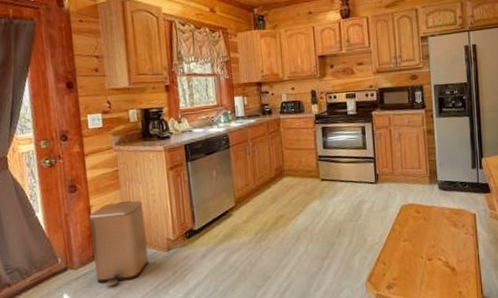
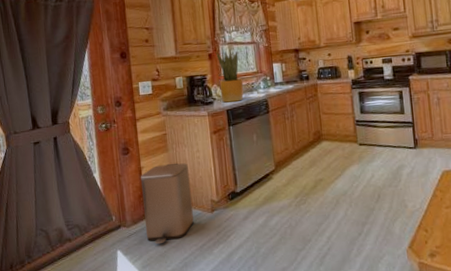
planter: none [172,80,203,137] -> present [215,48,244,103]

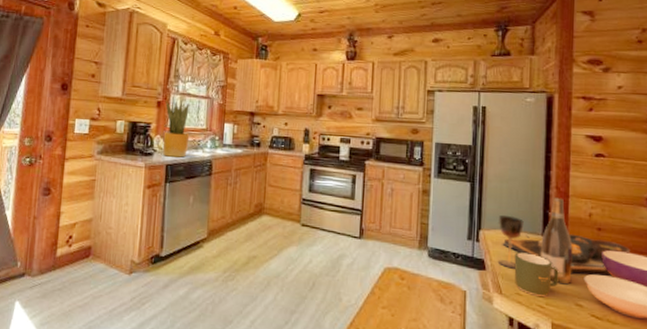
pedal bin: present [140,163,194,244] -> none [51,212,113,301]

